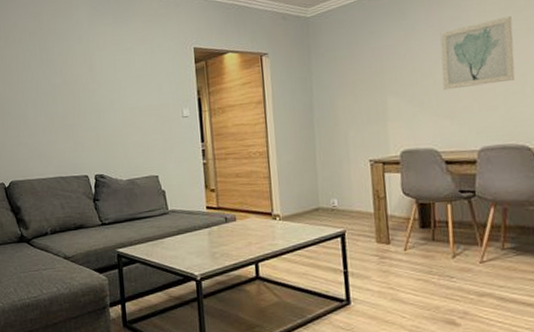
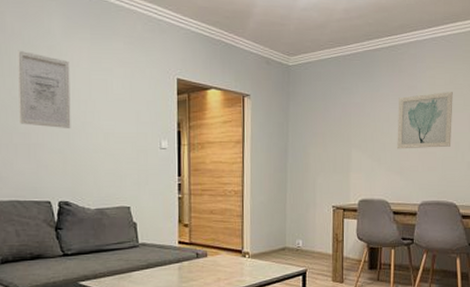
wall art: none [53,43,101,109] -> present [18,50,71,128]

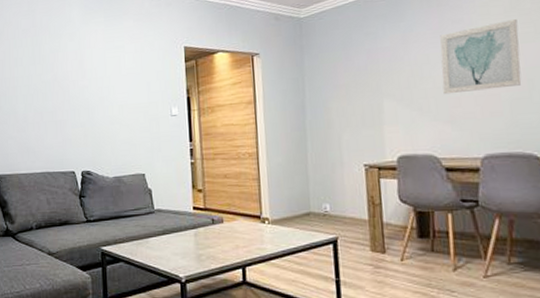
wall art: present [18,50,71,128] -> none [46,40,90,105]

